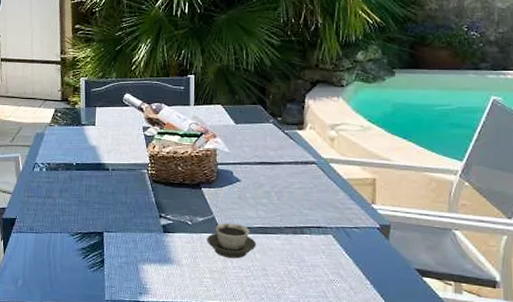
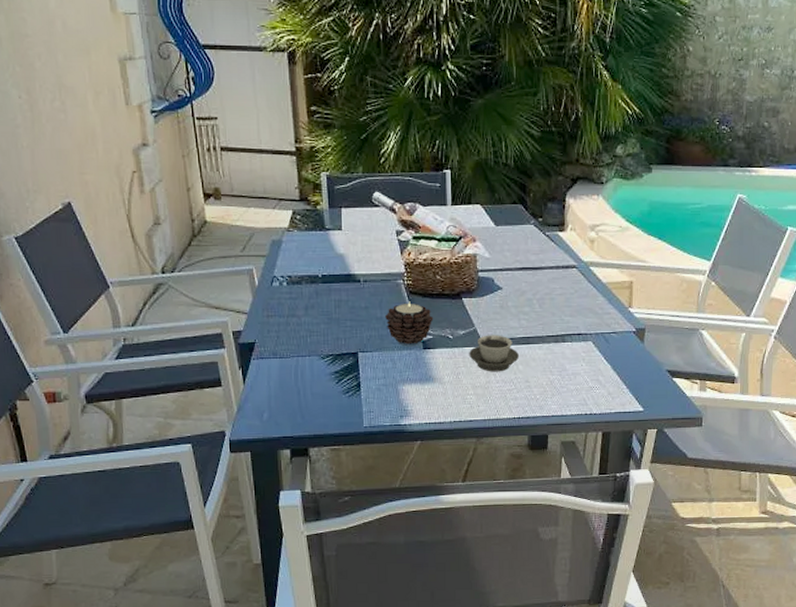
candle: none [130,189,174,230] -> present [385,301,434,347]

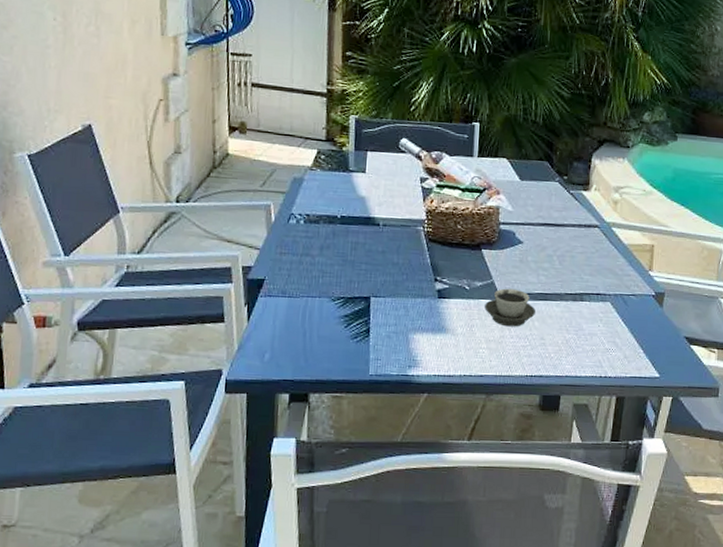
candle: present [385,301,434,347] -> none [402,249,451,295]

